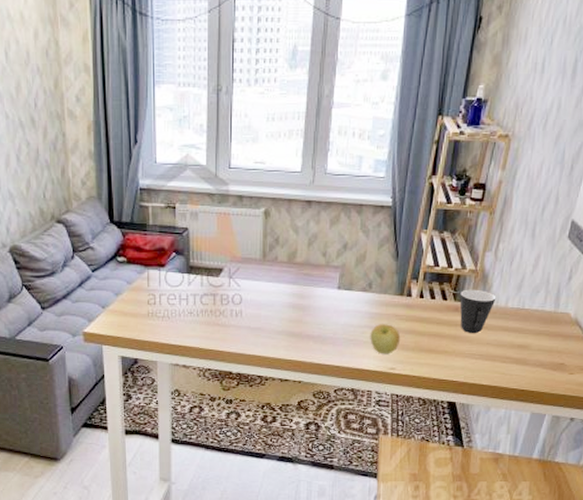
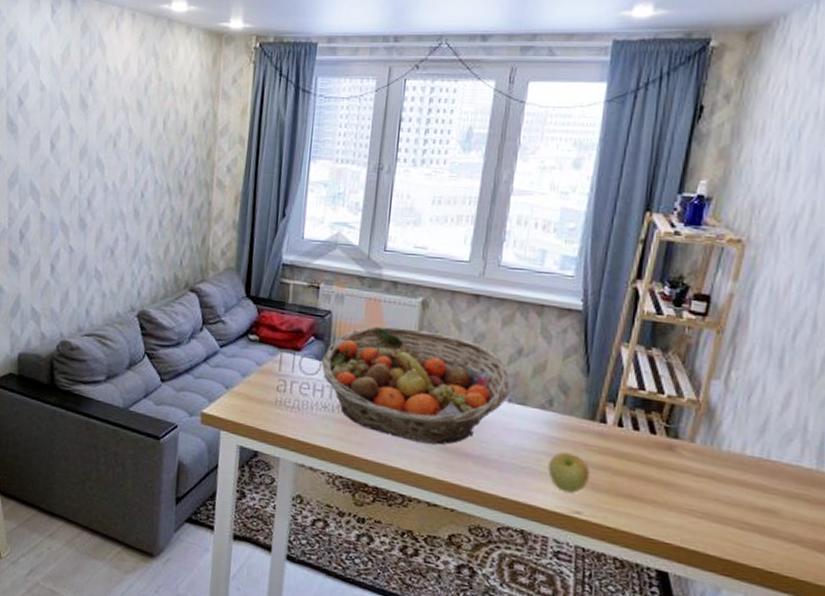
fruit basket: none [184,237,340,332] -> present [321,326,512,445]
mug: present [460,289,496,334] -> none [674,423,728,484]

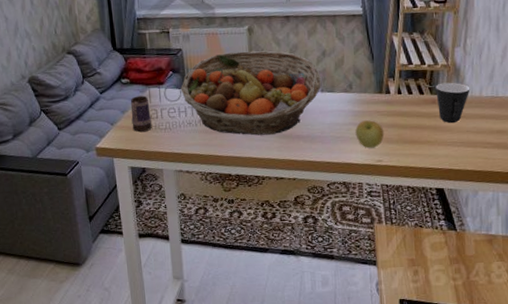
mug: none [251,359,278,406] -> present [130,95,152,133]
mug: none [674,423,728,484] -> present [435,82,470,124]

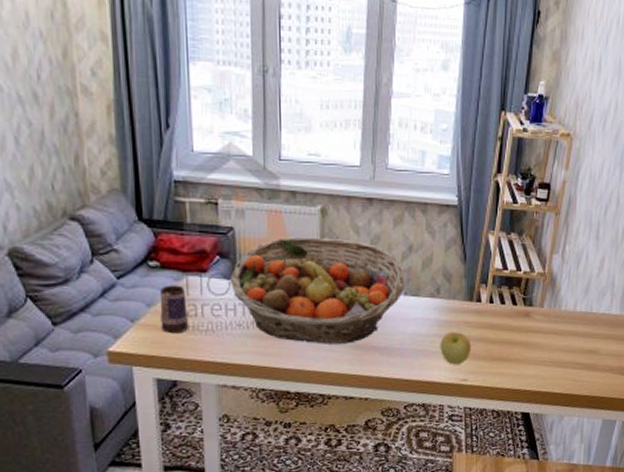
mug: present [435,82,470,124] -> none [529,293,565,340]

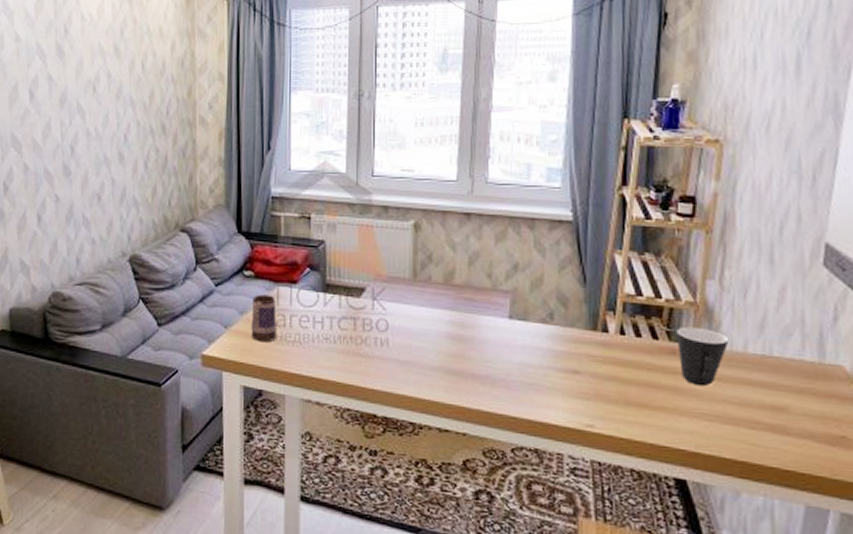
fruit basket: present [230,237,406,344] -> none [319,252,511,368]
apple: present [440,332,472,365] -> none [555,365,598,407]
mug: none [529,293,565,340] -> present [676,326,729,387]

